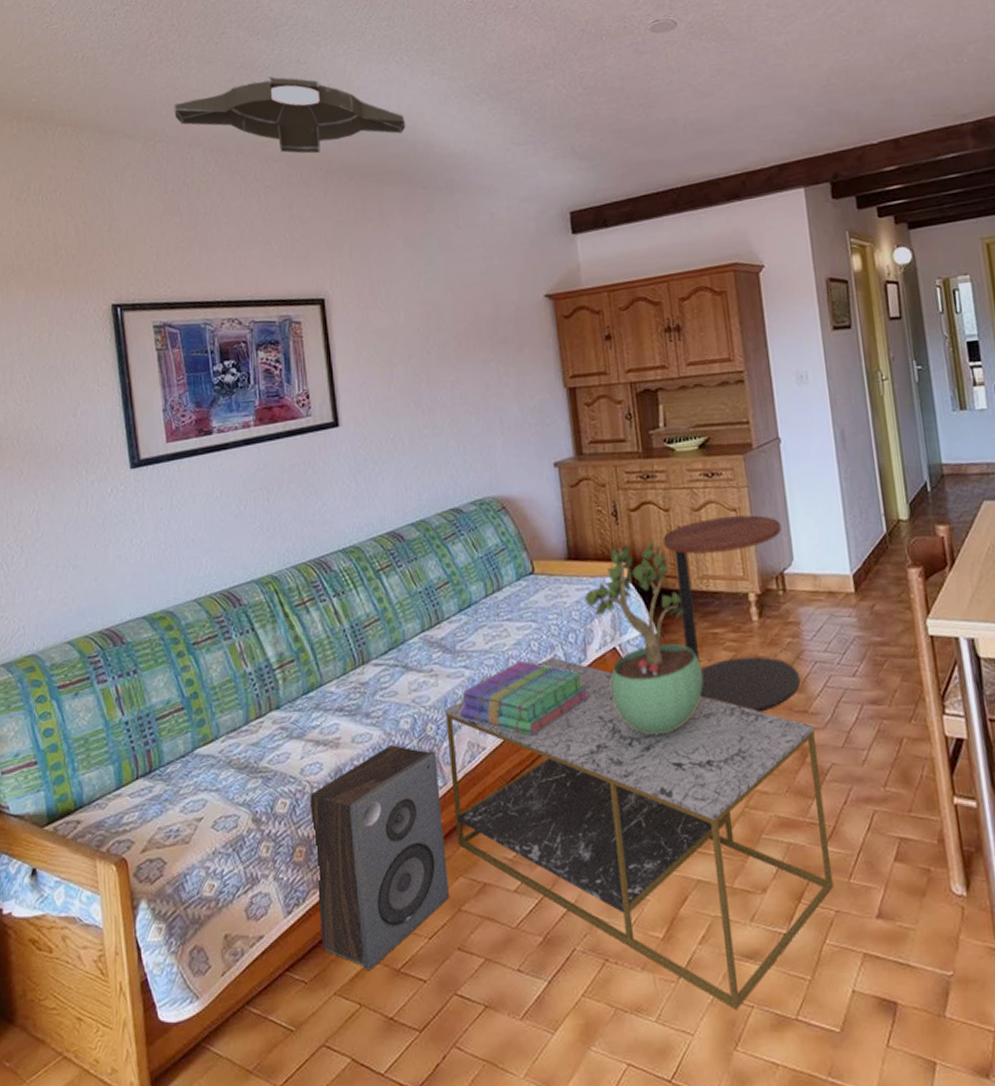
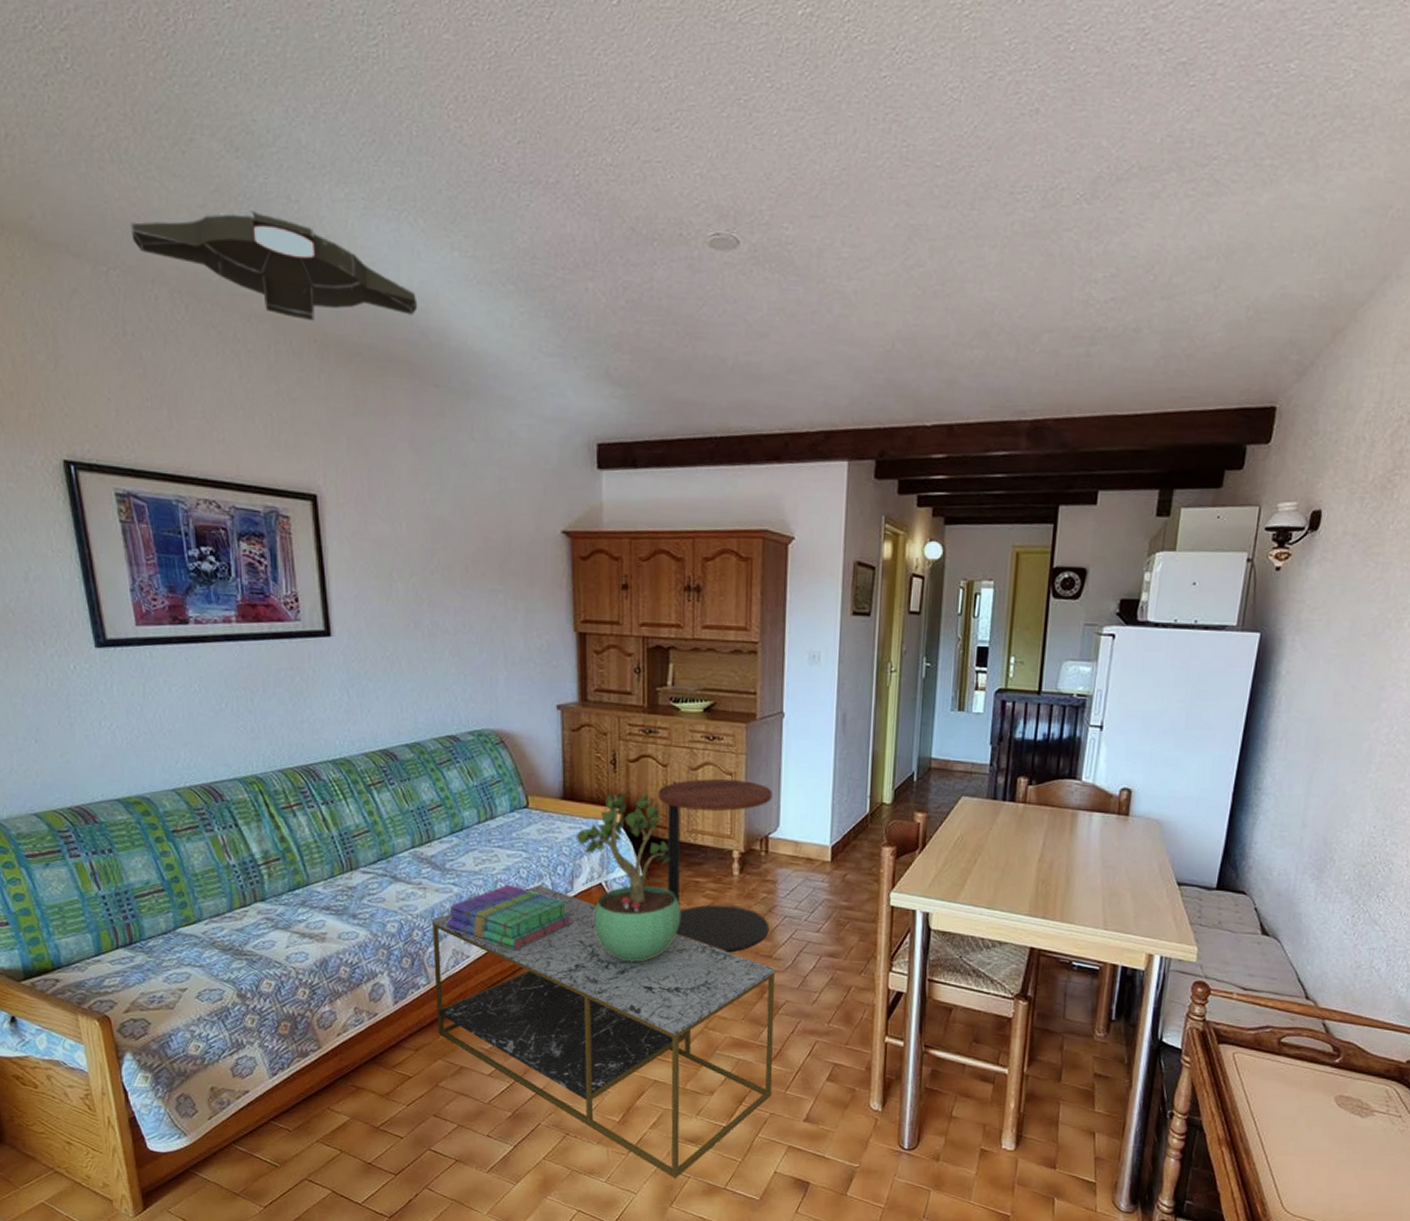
speaker: present [310,745,449,971] -> none [295,945,427,1126]

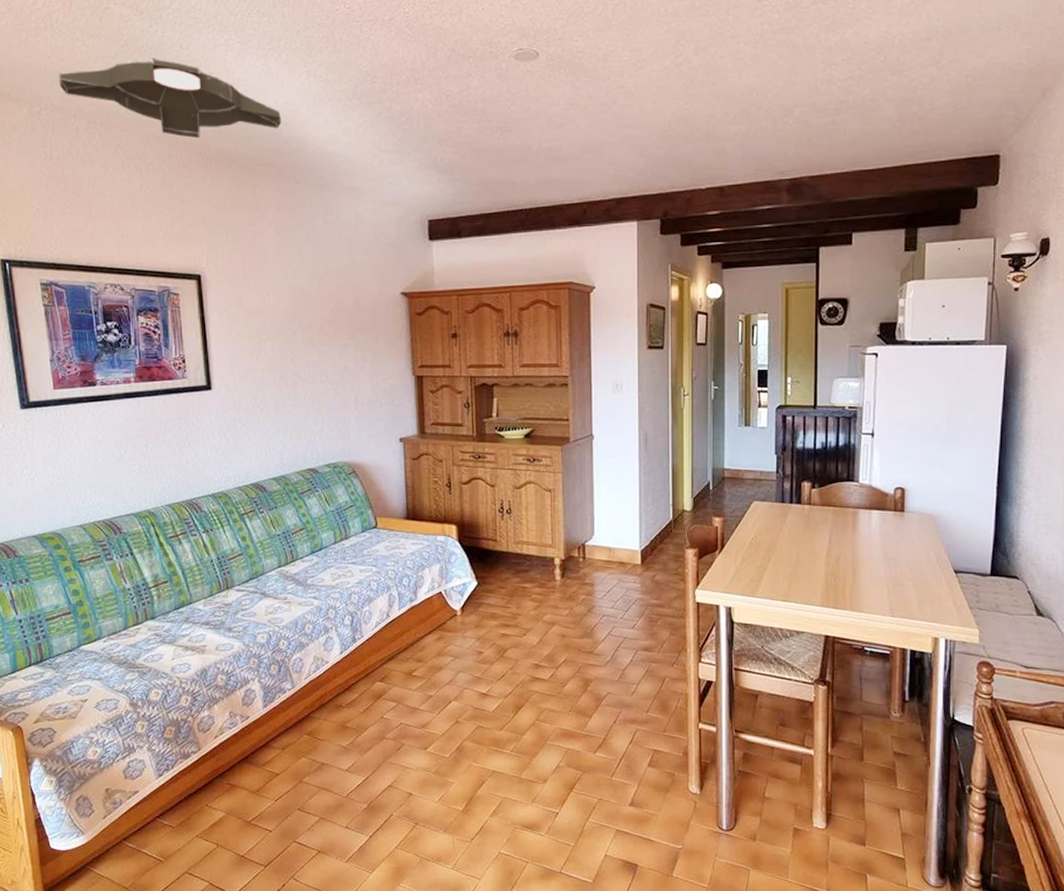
coffee table: present [431,884,775,1178] -> none [295,595,599,863]
books: present [446,884,572,951] -> none [308,596,416,656]
potted plant: present [575,792,681,962] -> none [418,509,512,662]
side table: present [658,779,773,953] -> none [487,496,590,650]

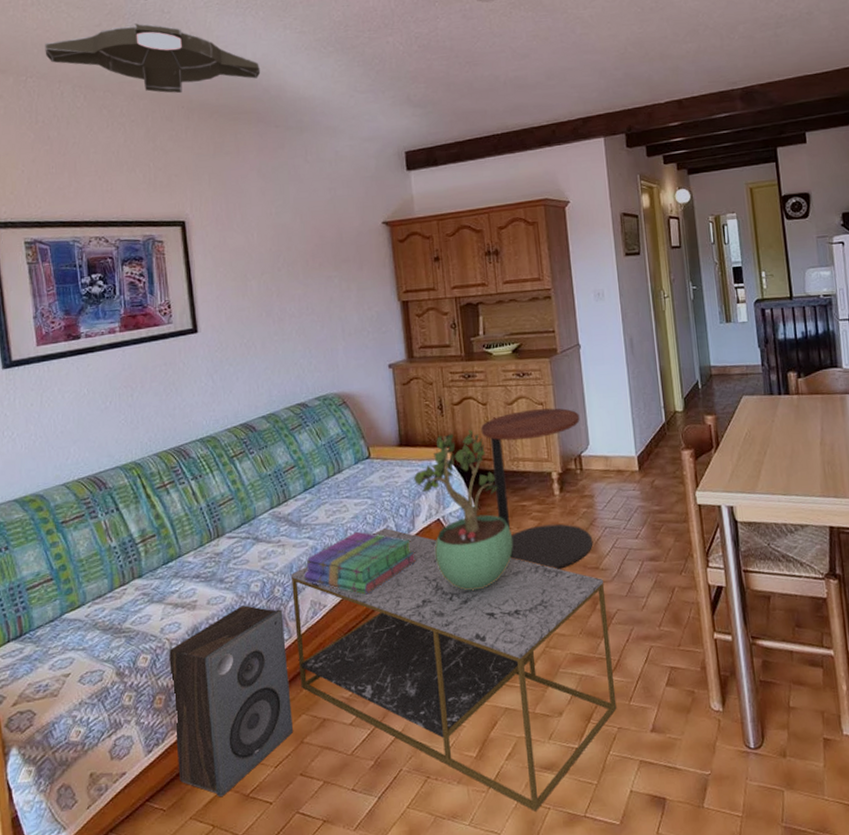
speaker: none [179,654,293,822] -> present [169,605,293,798]
coffee table: none [295,595,599,863] -> present [290,527,617,812]
books: none [308,596,416,656] -> present [304,531,416,595]
potted plant: none [418,509,512,662] -> present [413,429,513,591]
side table: none [487,496,590,650] -> present [481,408,593,570]

